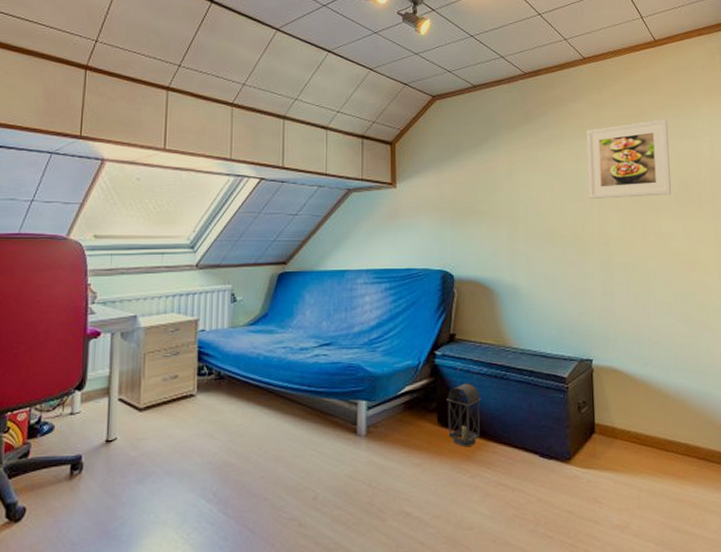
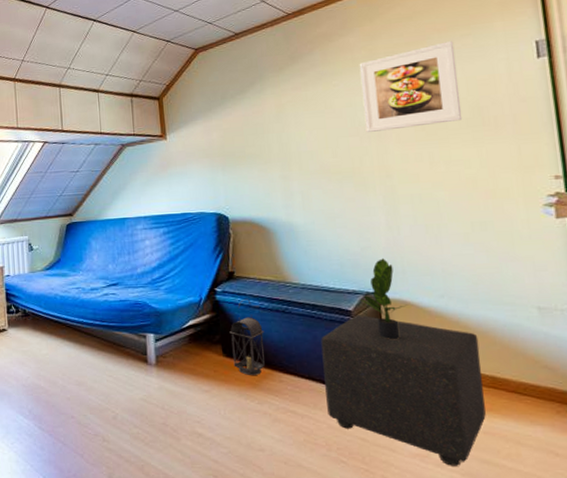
ottoman: none [536,382,679,536] -> present [321,315,486,466]
potted plant: none [573,325,616,407] -> present [359,258,407,339]

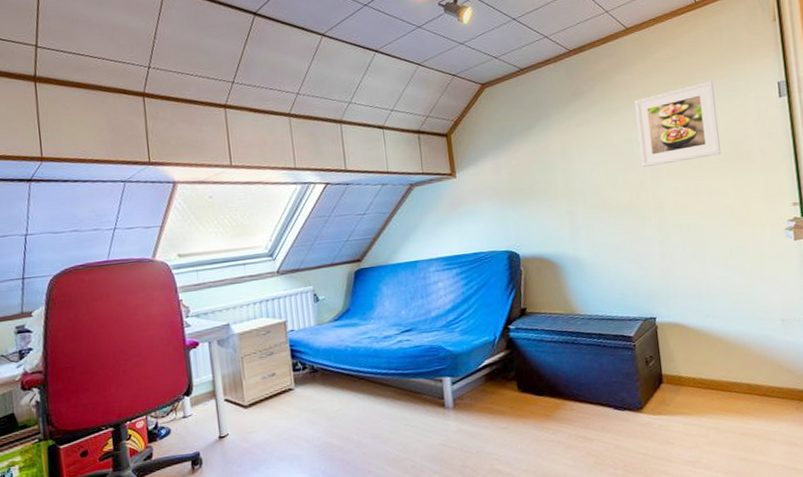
lantern: present [229,298,265,375] -> none [524,333,557,408]
ottoman: present [321,315,486,466] -> none [606,339,743,468]
potted plant: present [359,258,407,339] -> none [639,285,679,360]

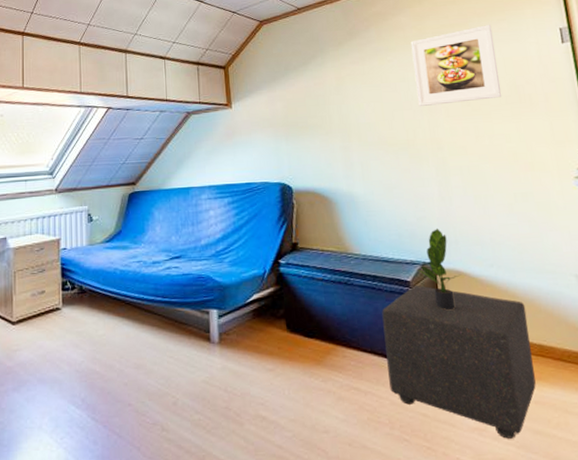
ottoman: none [606,339,743,468] -> present [382,285,536,439]
potted plant: none [639,285,679,360] -> present [416,229,460,310]

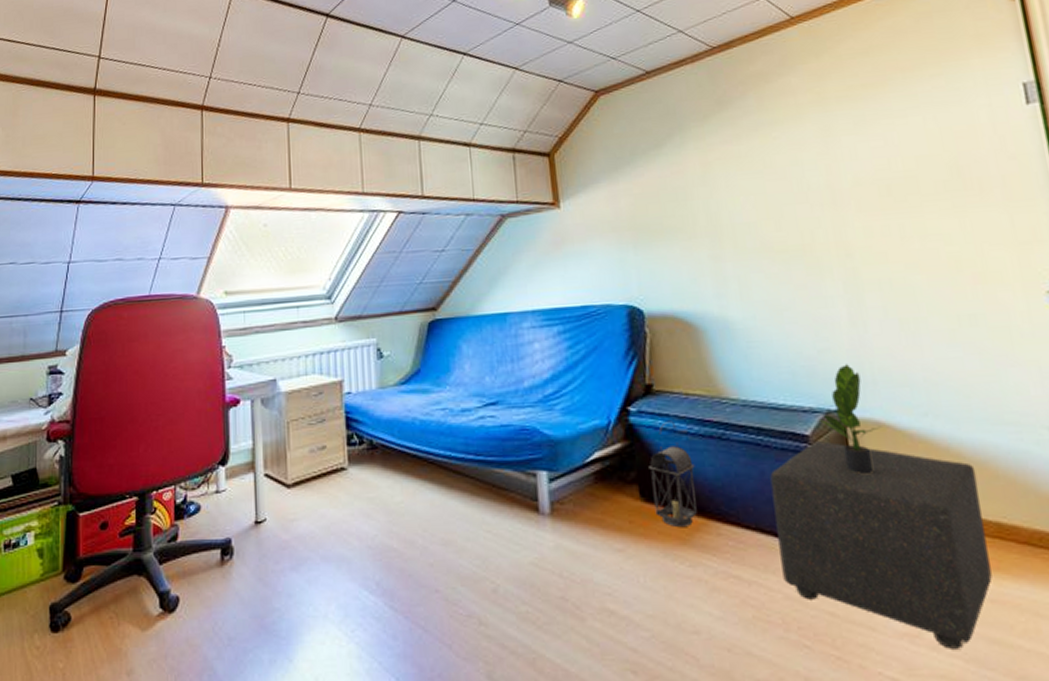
lantern: none [293,270,328,351] -> present [648,420,697,527]
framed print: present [410,25,502,106] -> none [804,83,938,198]

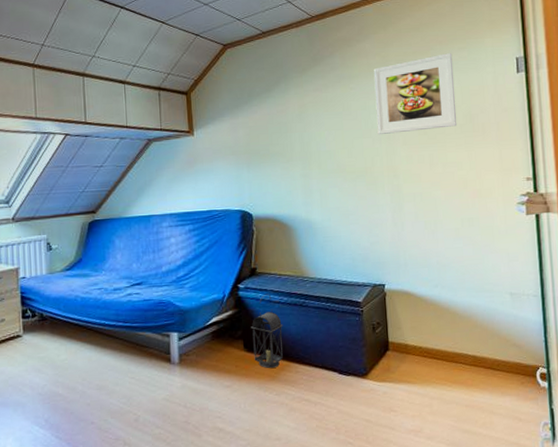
ottoman: present [770,441,993,649] -> none [333,305,468,438]
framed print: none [804,83,938,198] -> present [373,53,457,134]
potted plant: present [818,364,881,474] -> none [367,252,407,327]

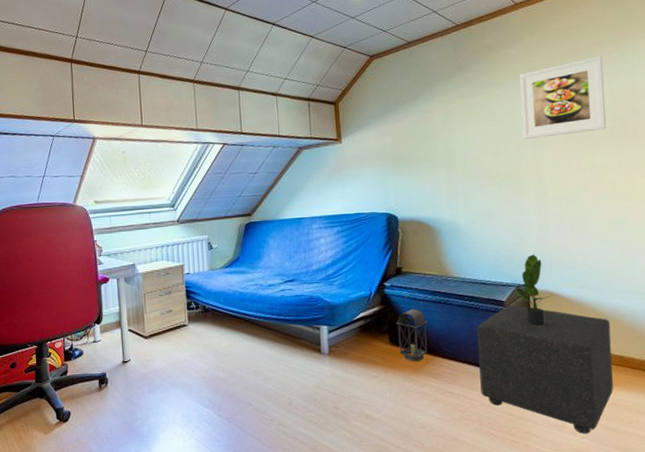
ottoman: none [333,305,468,438] -> present [477,305,613,434]
potted plant: none [367,252,407,327] -> present [511,254,552,326]

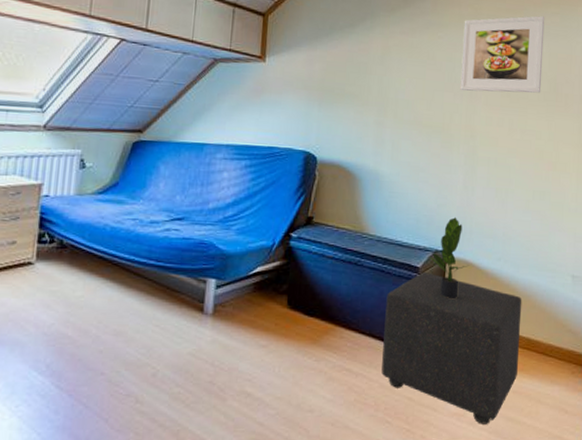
lantern: present [396,292,428,361] -> none [297,247,334,330]

